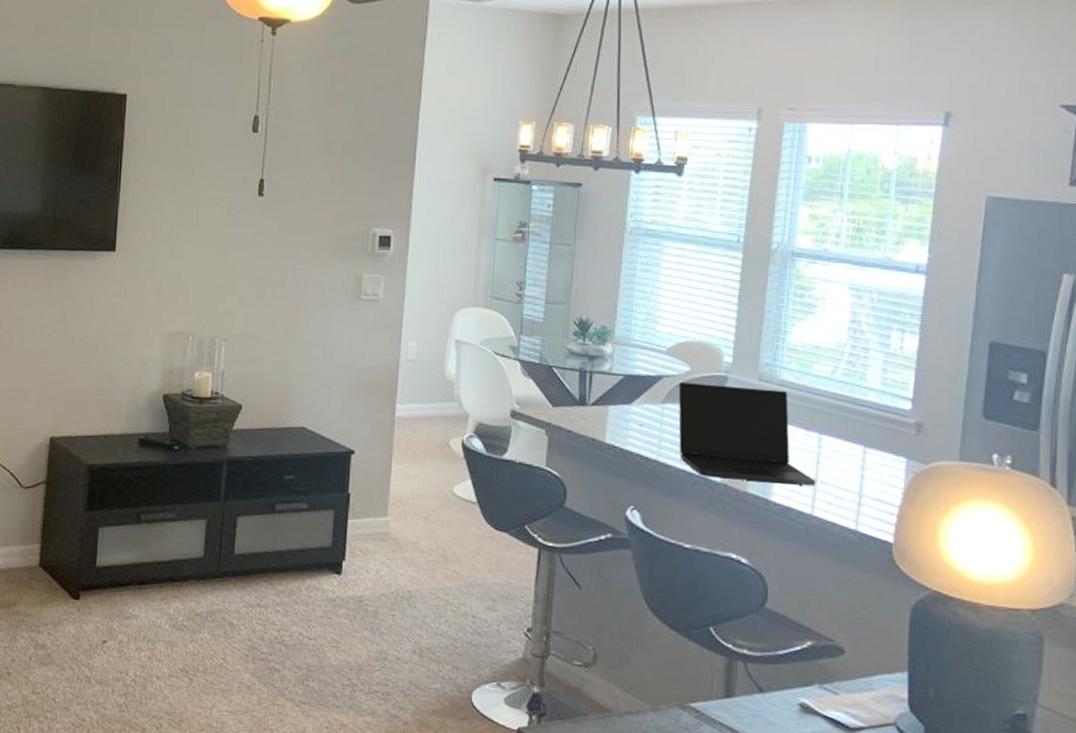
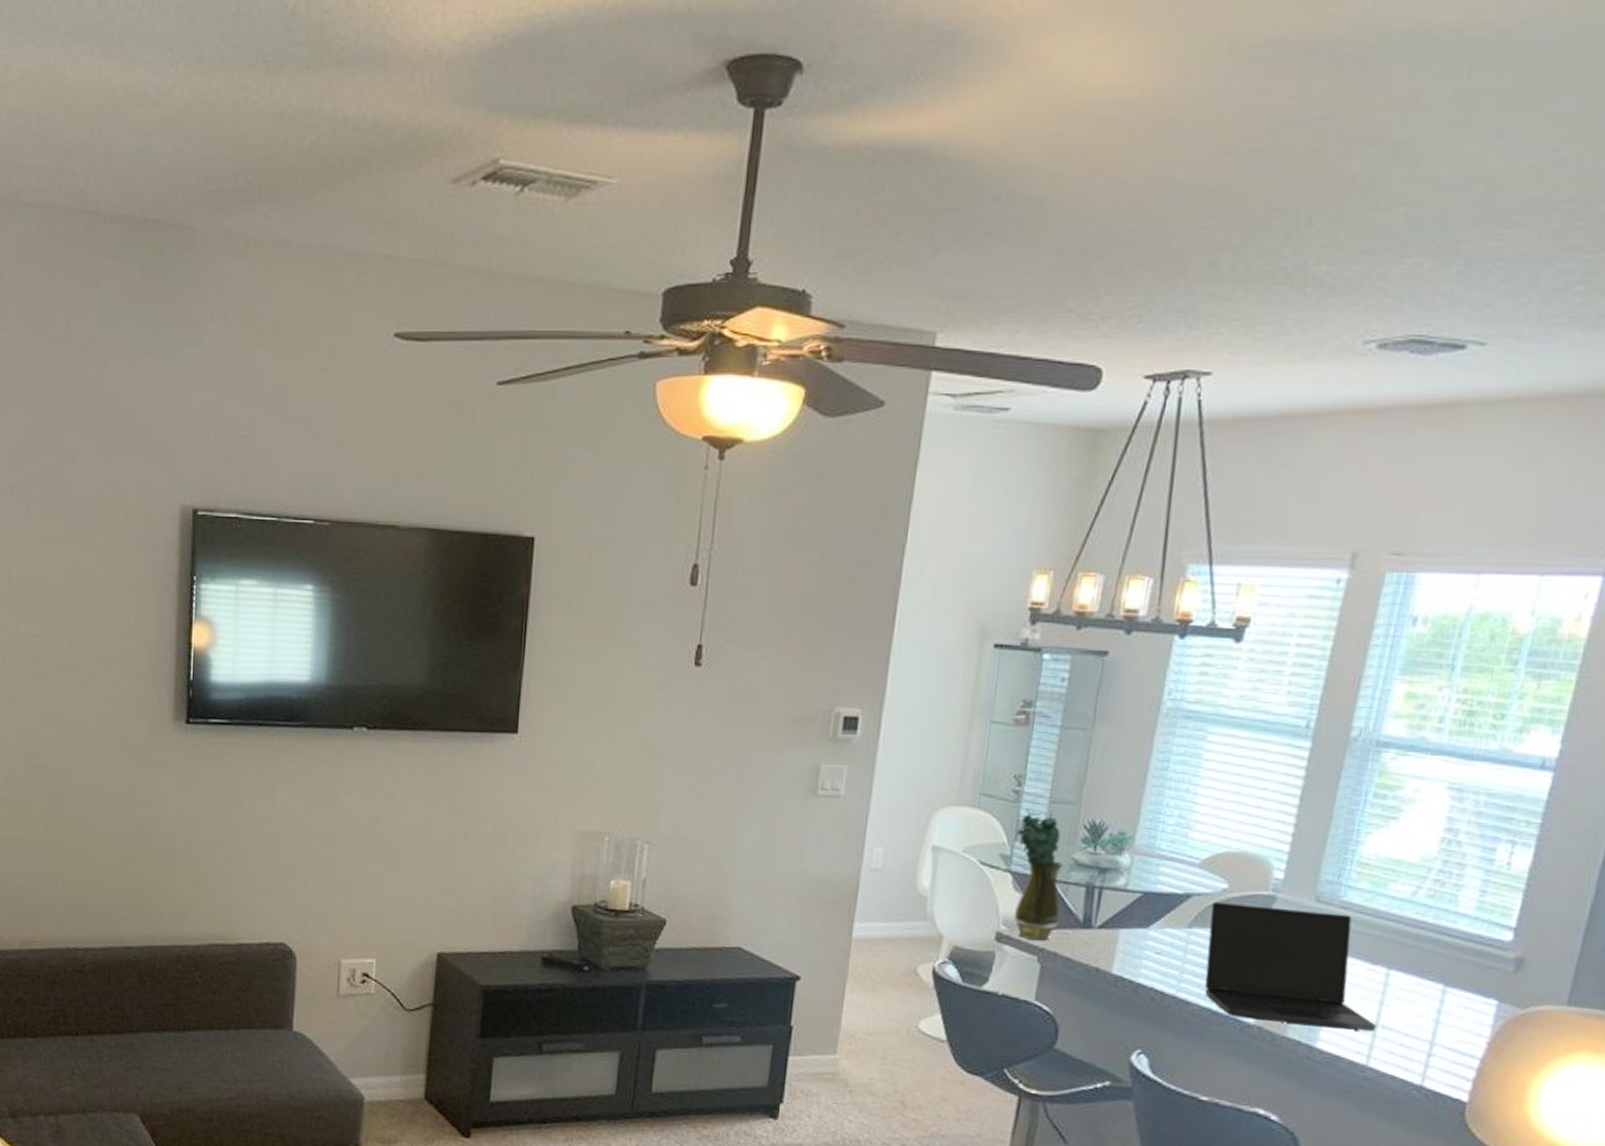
vase: none [521,308,561,416] -> present [1014,808,1064,941]

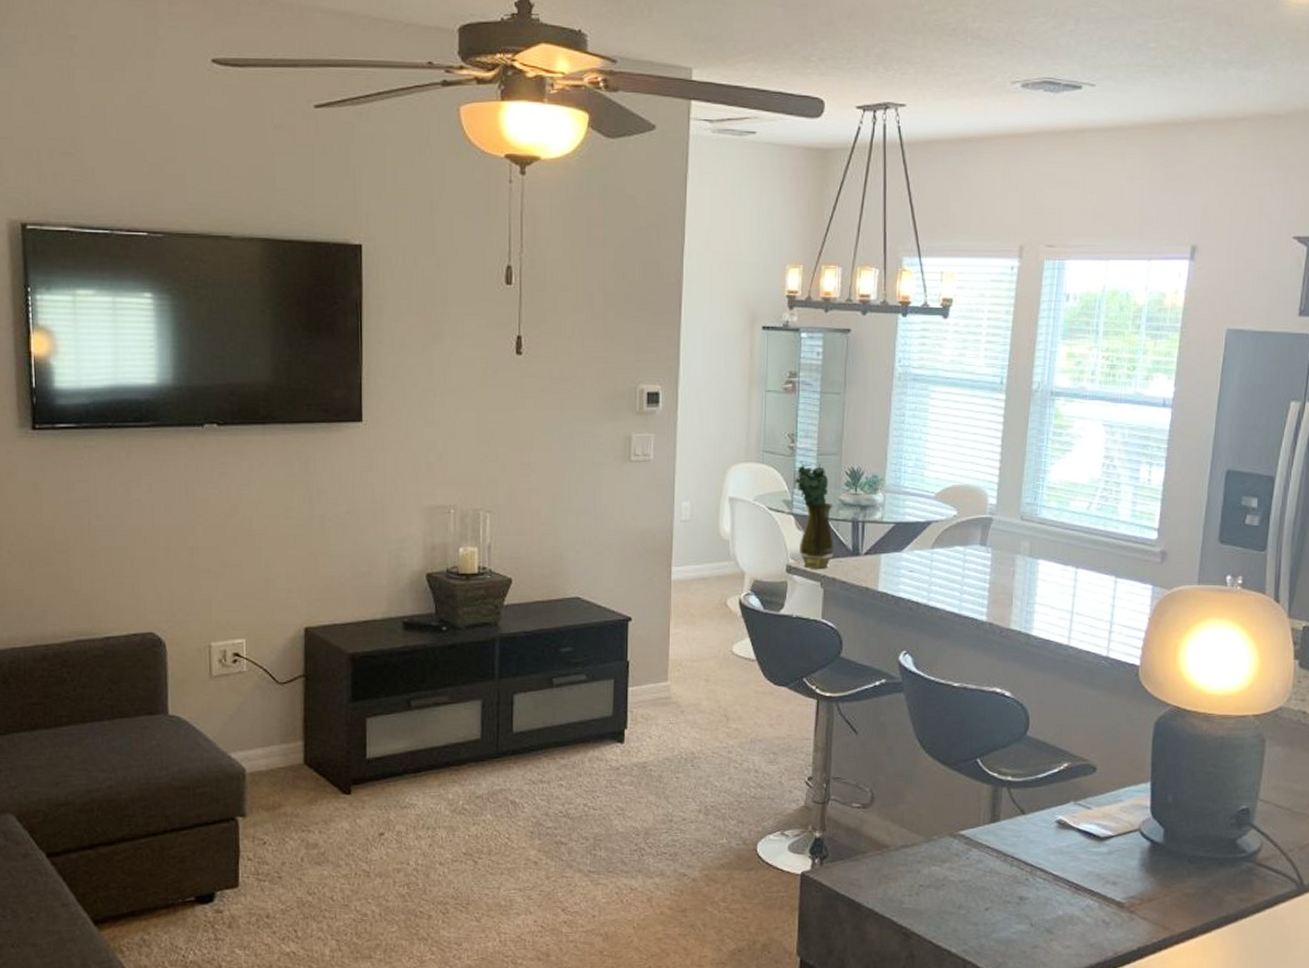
laptop: present [1204,902,1377,1032] -> none [946,527,1072,618]

